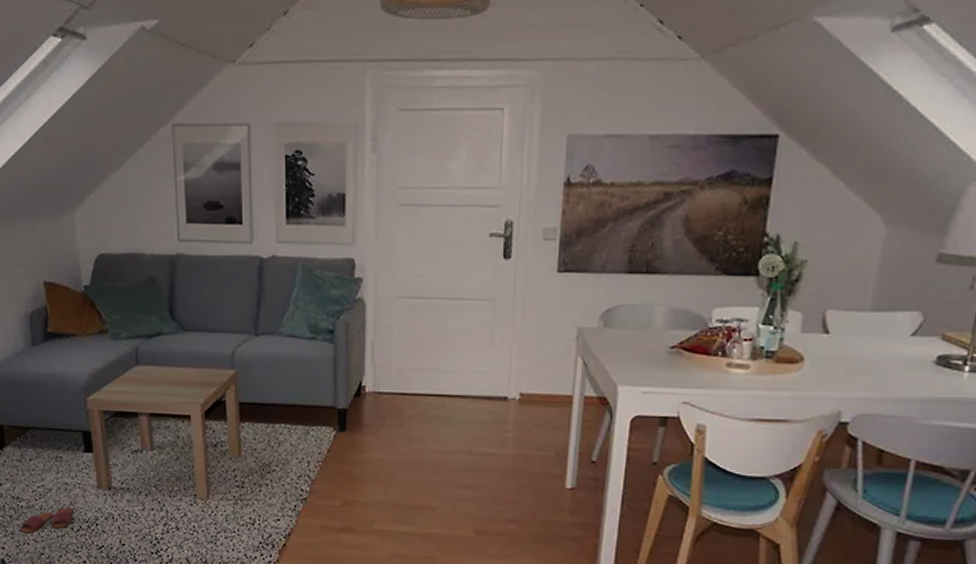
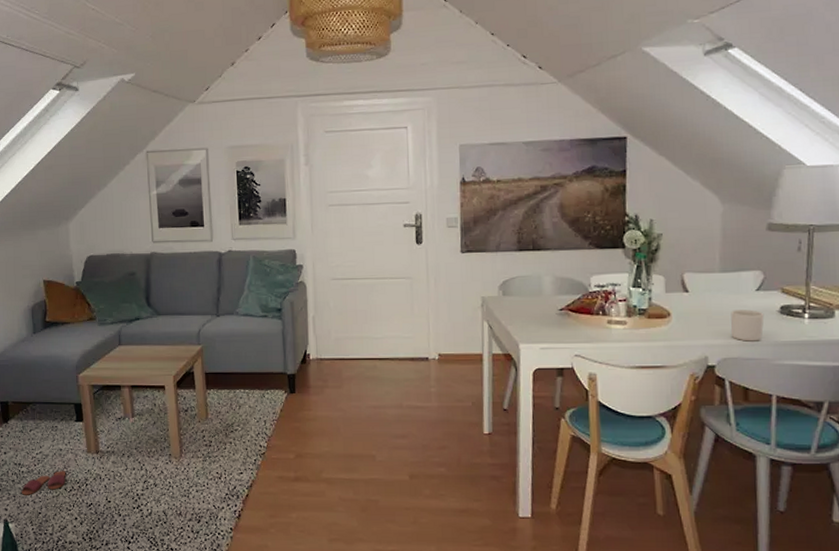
mug: none [872,357,917,396] -> present [730,309,765,342]

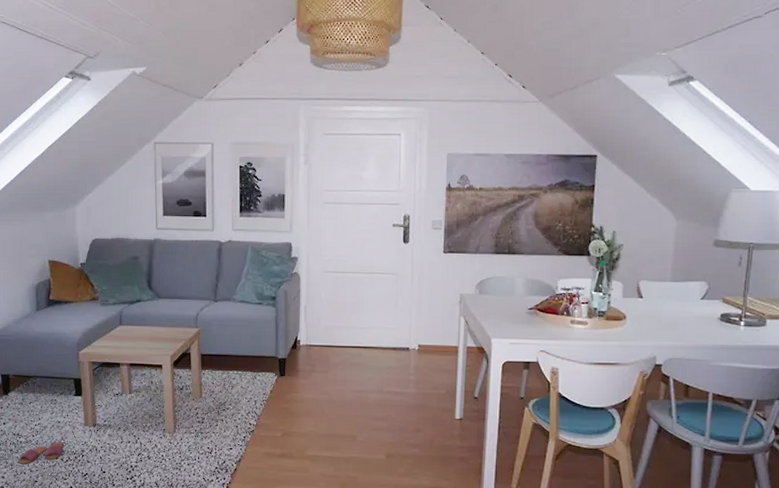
mug: present [730,309,765,342] -> none [677,316,707,344]

